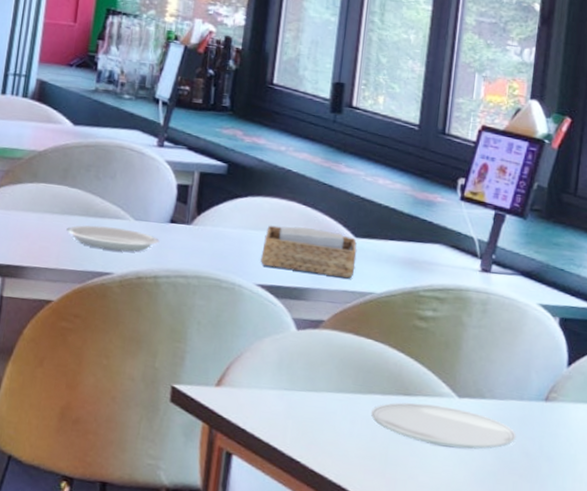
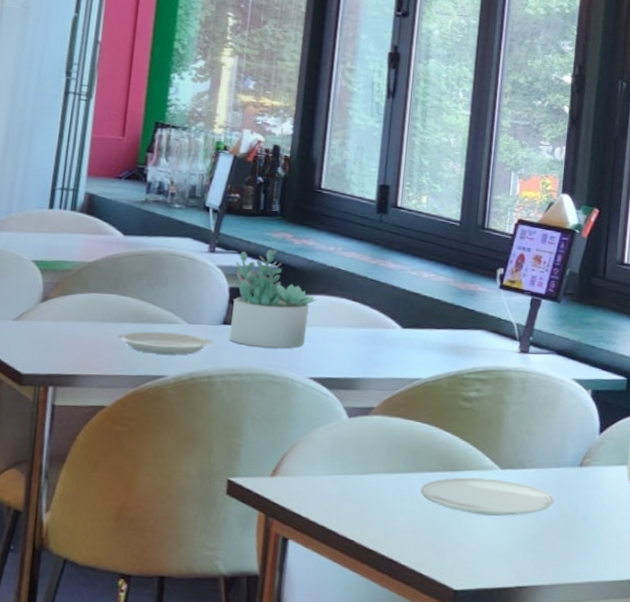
succulent plant: none [176,146,266,252] -> present [229,249,317,349]
napkin holder: present [261,225,357,279] -> none [312,321,404,367]

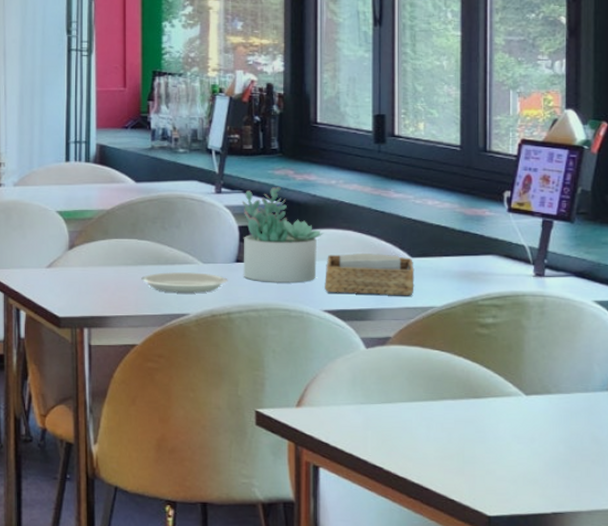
napkin holder: none [312,321,404,367] -> present [325,253,414,296]
plate: present [419,477,555,516] -> none [444,404,585,442]

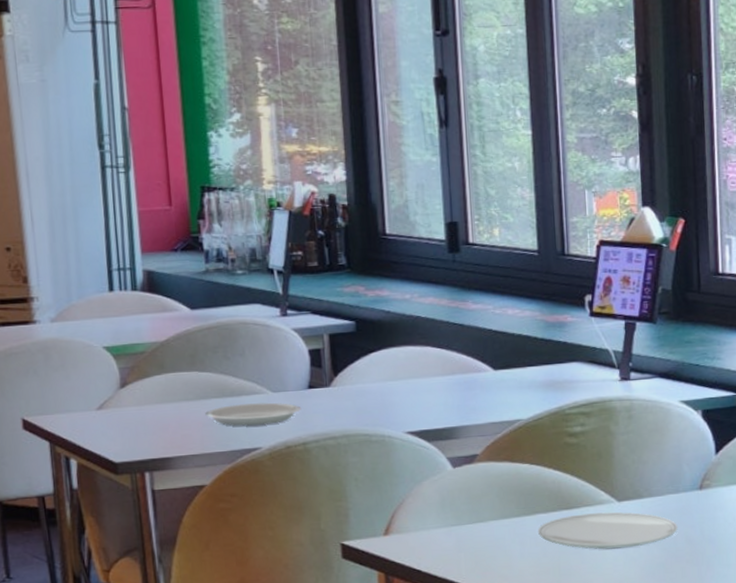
succulent plant: present [242,186,323,283] -> none [310,304,401,407]
napkin holder: present [325,253,414,296] -> none [405,368,499,413]
plate: none [444,404,585,442] -> present [537,511,678,550]

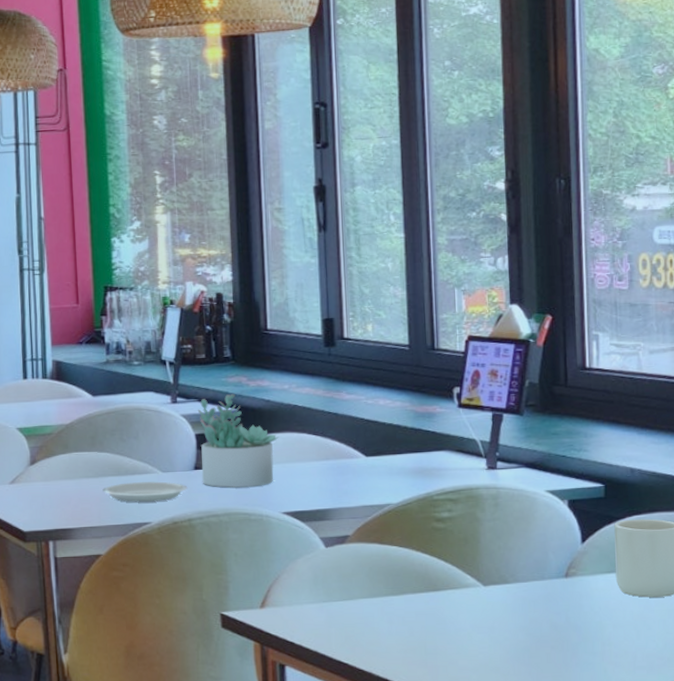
succulent plant: none [310,304,401,407] -> present [197,393,279,488]
plate: present [537,511,678,550] -> none [405,595,543,632]

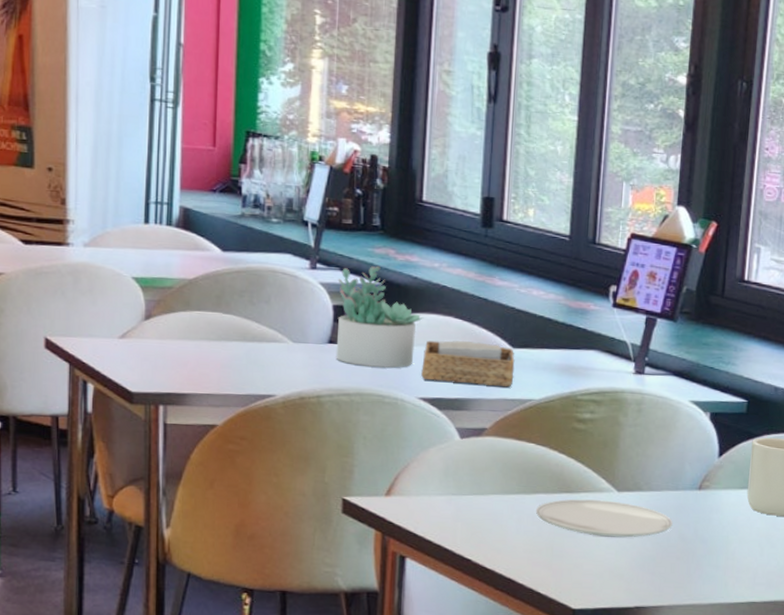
plate: present [102,481,188,503] -> none [225,350,320,374]
napkin holder: none [282,454,370,495] -> present [421,340,515,388]
plate: none [405,595,543,632] -> present [535,499,673,538]

